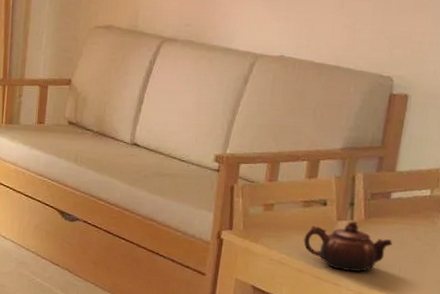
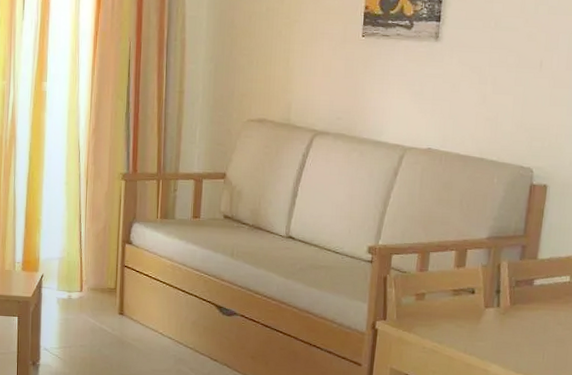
teapot: present [303,221,393,272] -> none [454,308,537,358]

